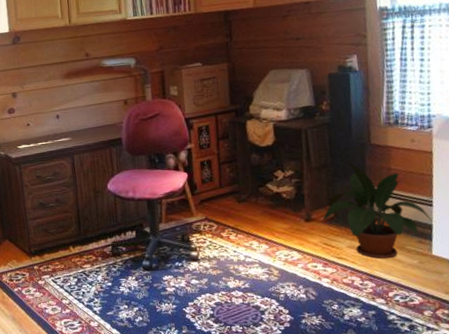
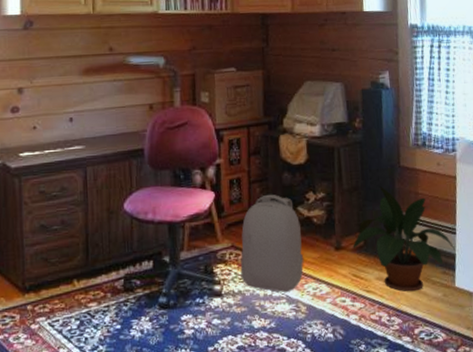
backpack: none [214,173,275,258] -> present [240,194,304,292]

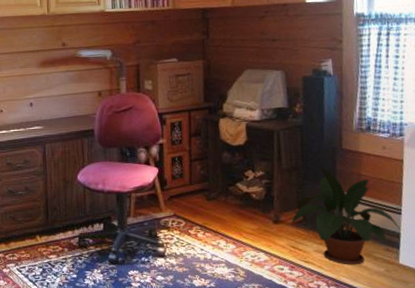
backpack: present [240,194,304,292] -> none [182,171,243,257]

